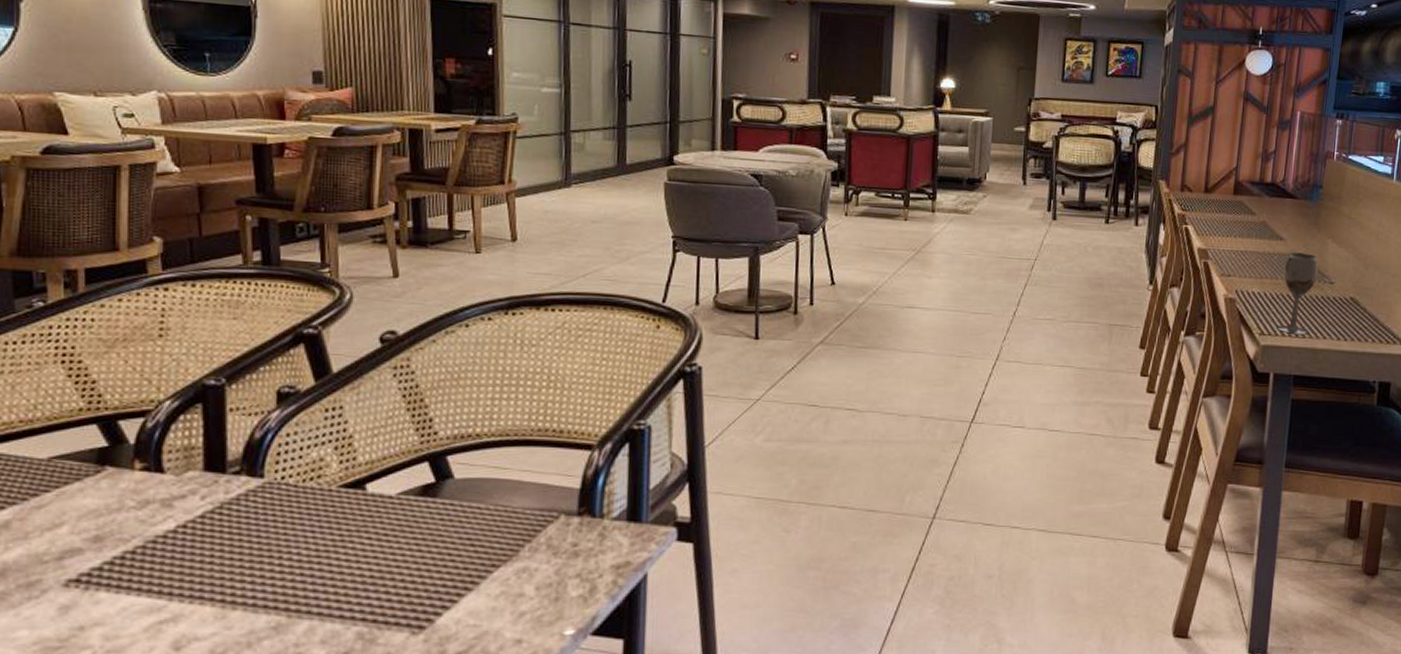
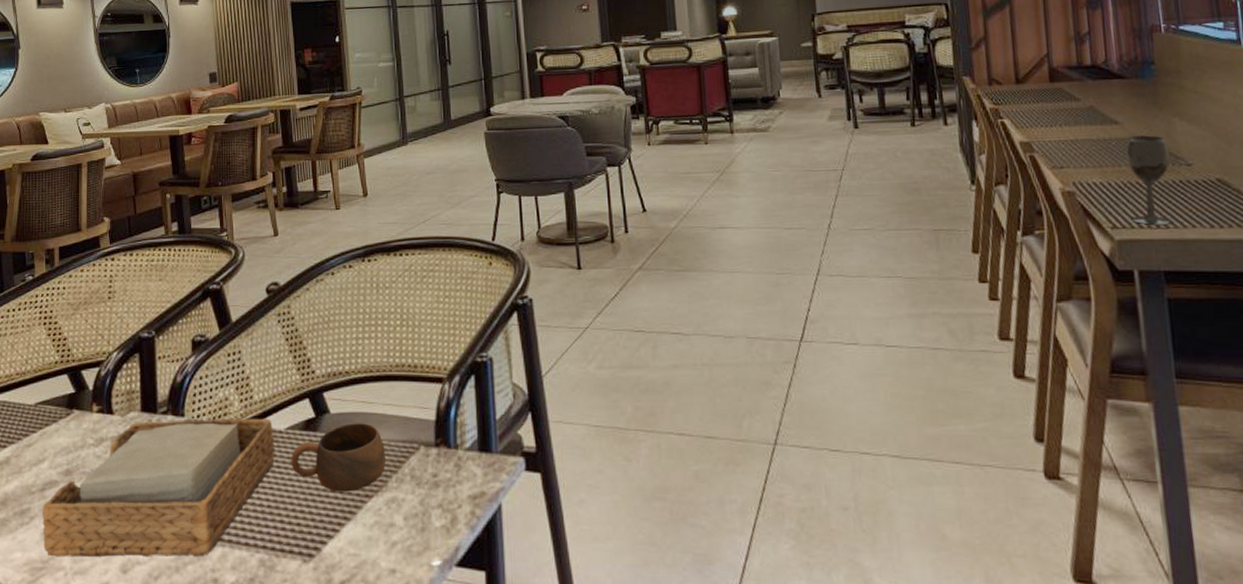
napkin holder: none [59,481,383,635] -> present [42,418,276,557]
cup: none [402,489,519,562] -> present [291,423,386,492]

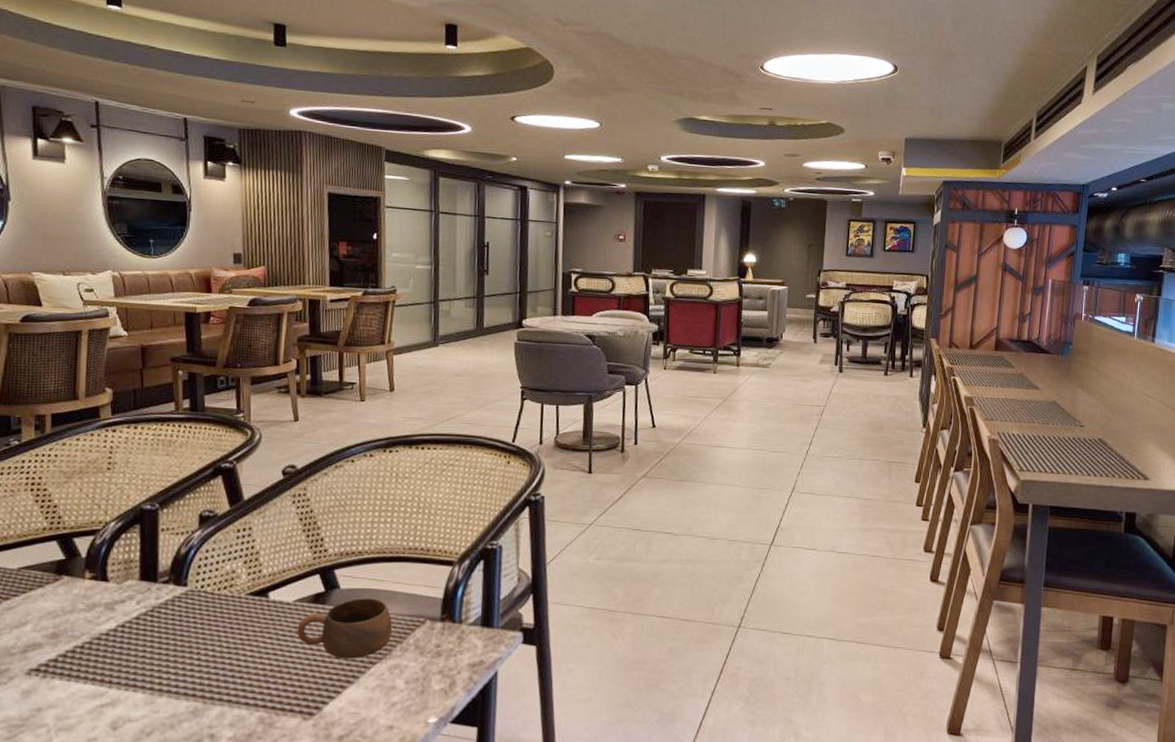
napkin holder: present [42,418,276,557] -> none [23,589,282,715]
wine glass: present [1126,135,1172,226] -> none [1034,399,1070,472]

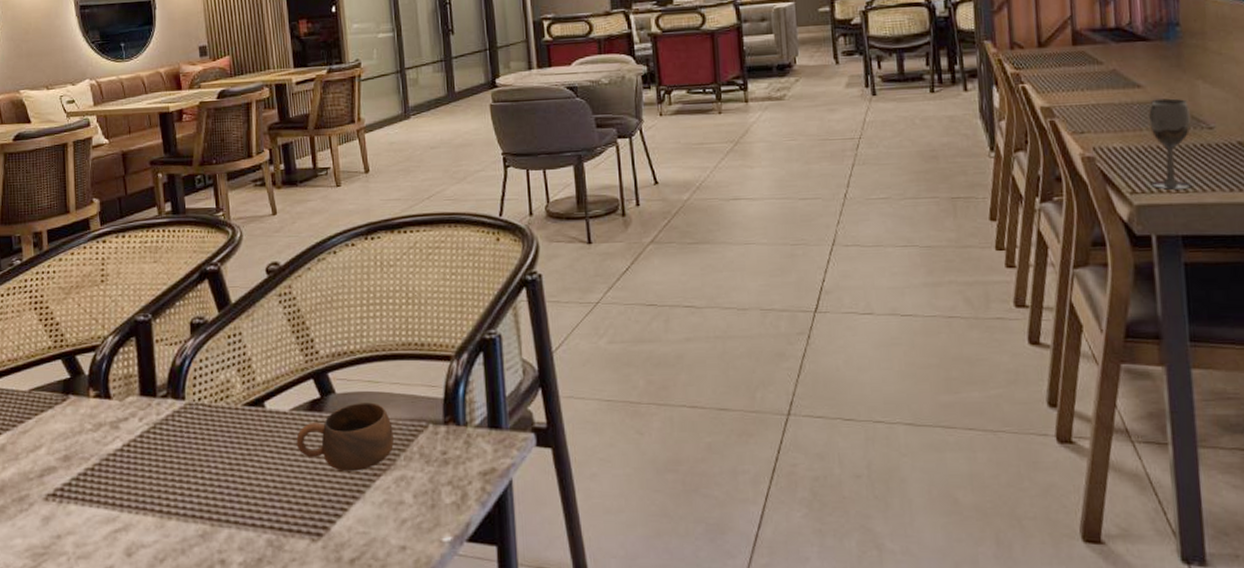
wine glass: none [1034,399,1070,472] -> present [1147,98,1192,191]

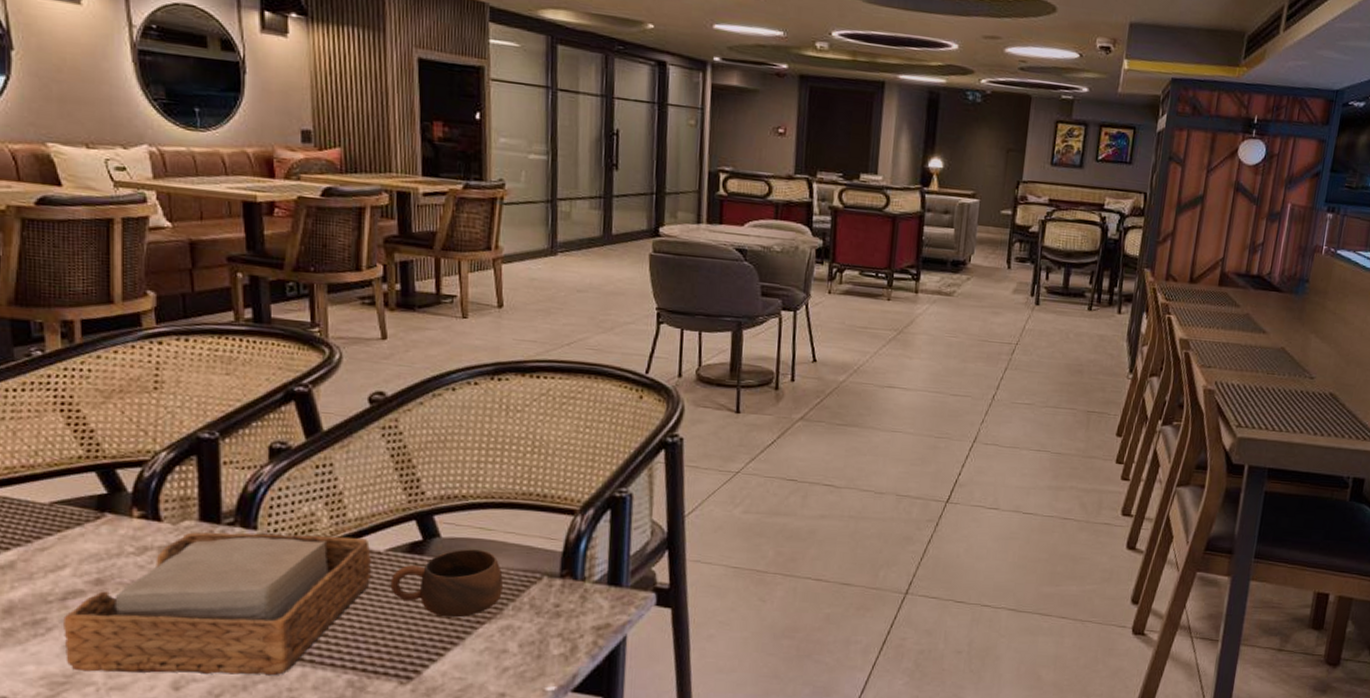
napkin holder: none [41,399,281,542] -> present [64,532,372,676]
wine glass: present [1147,98,1192,191] -> none [1254,345,1300,429]

